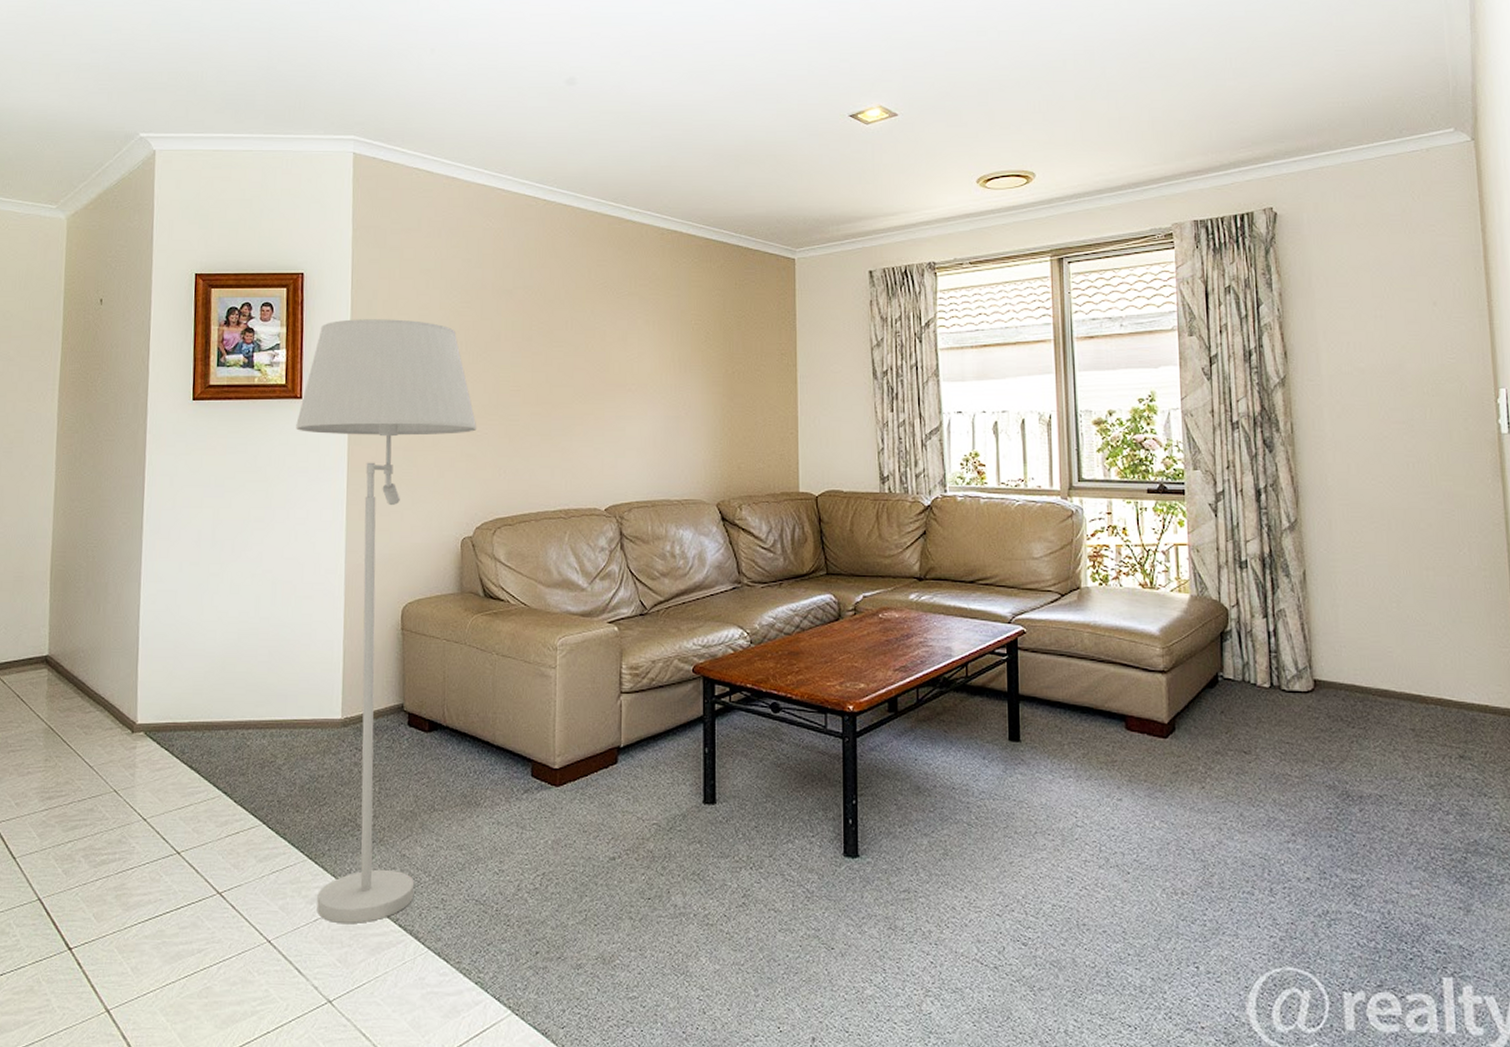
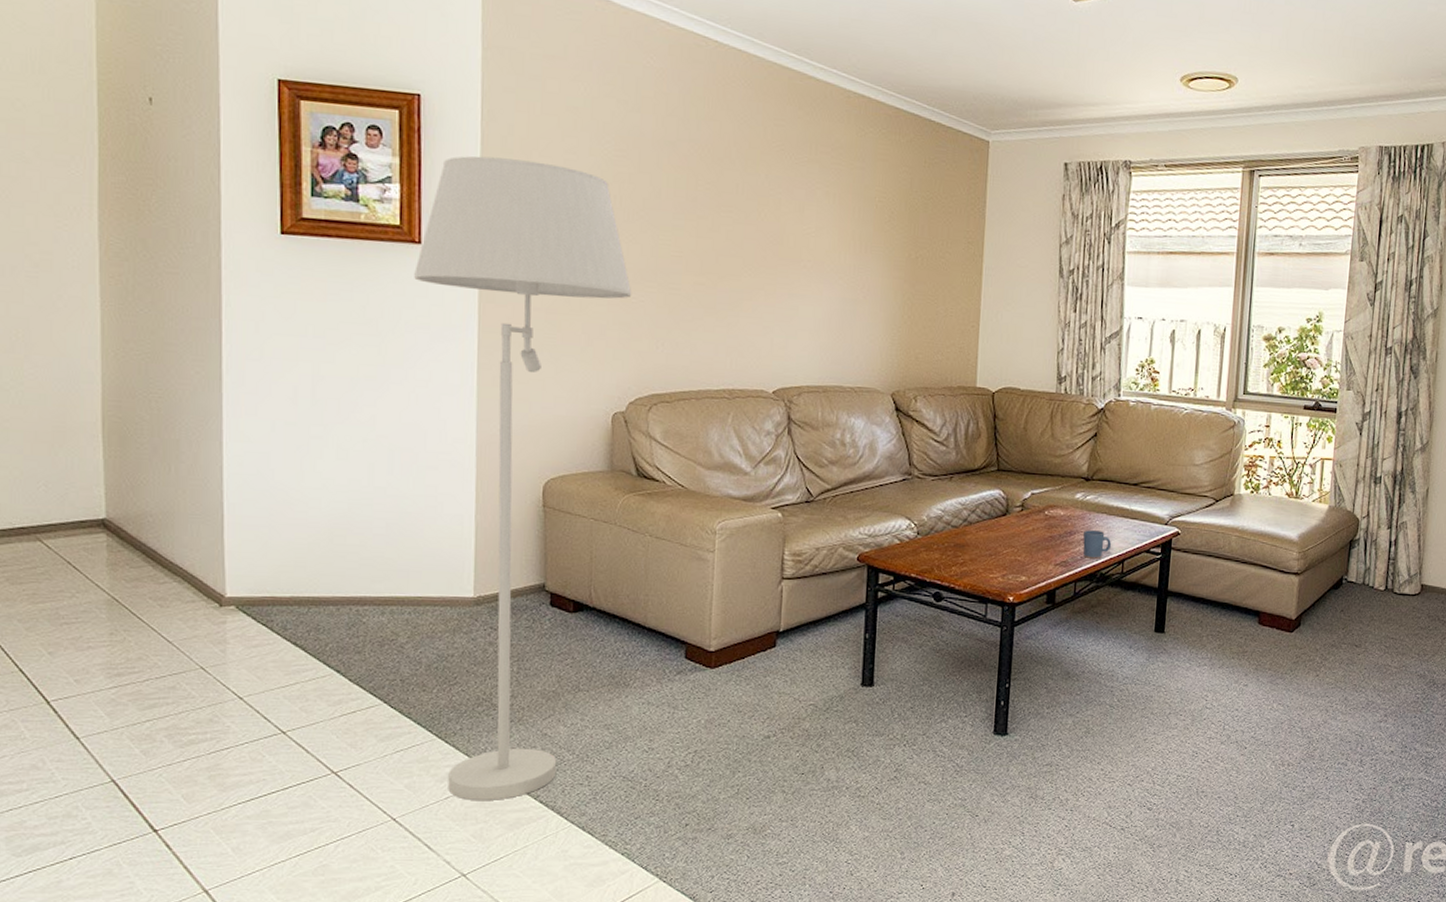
mug: none [922,632,953,662] -> present [1083,530,1112,559]

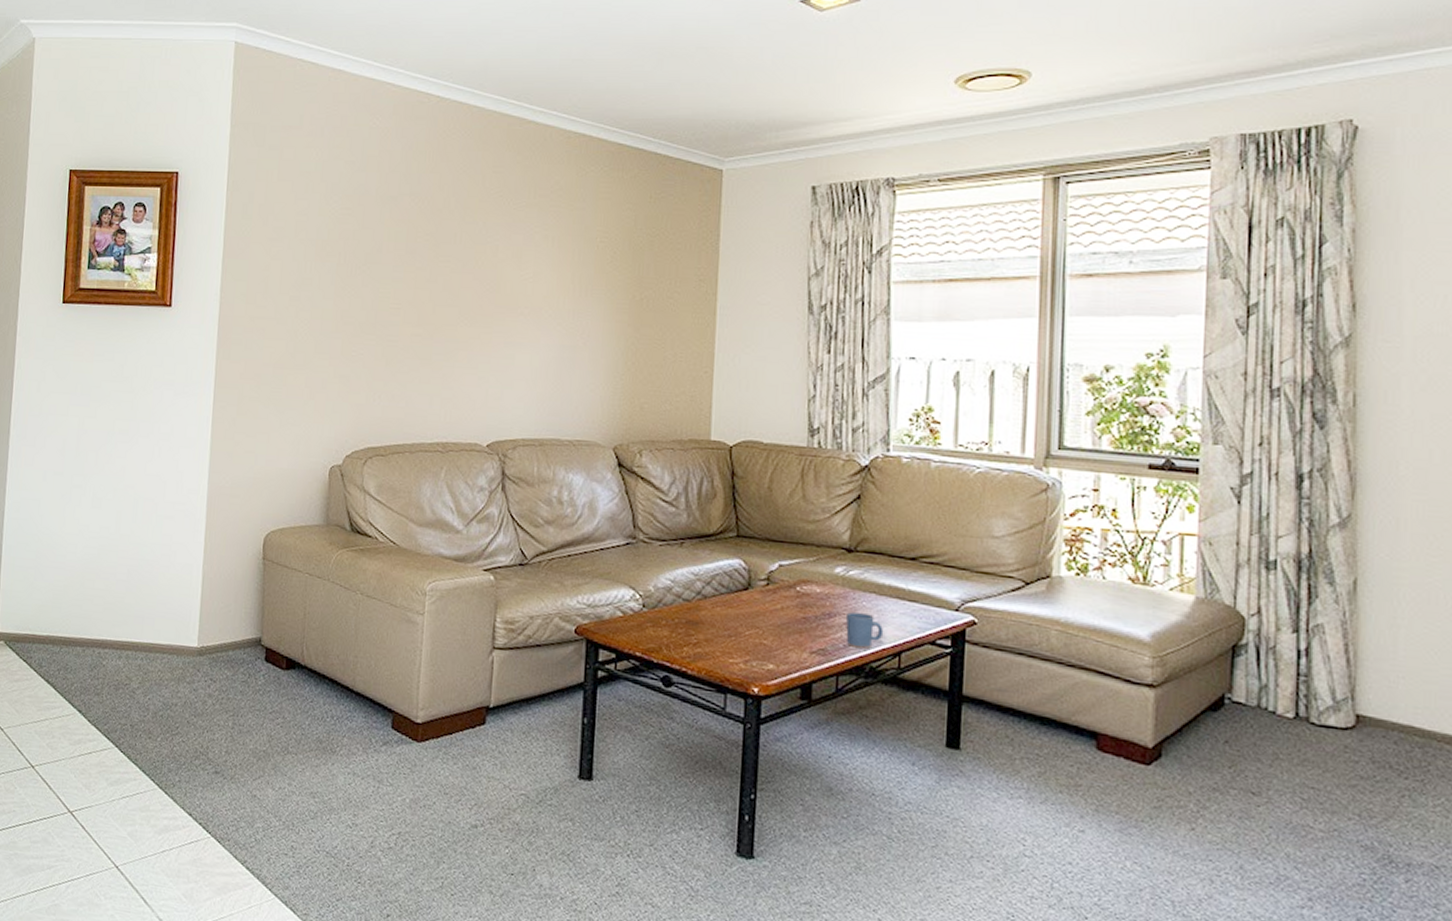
floor lamp: present [414,156,632,800] -> none [164,223,353,861]

